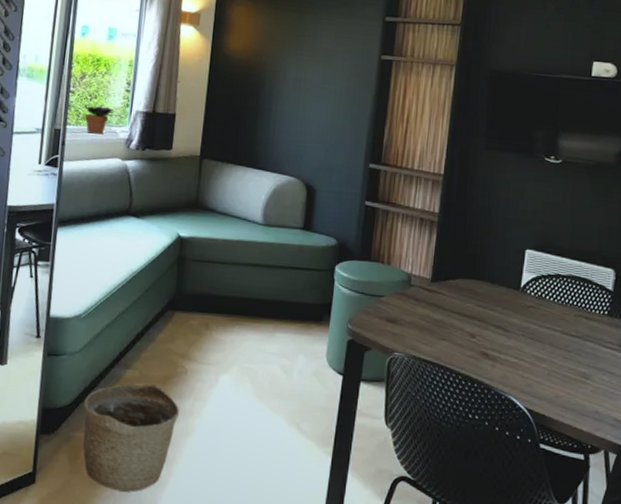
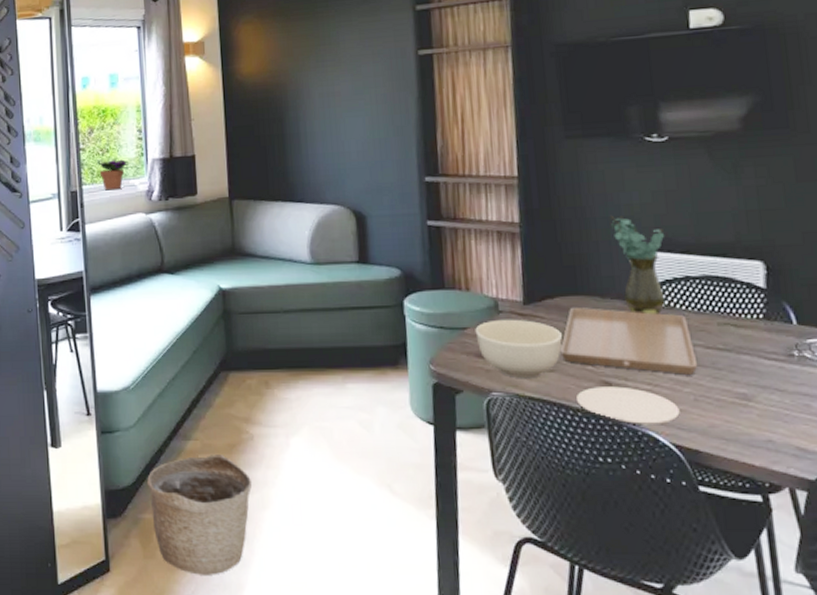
bowl: none [389,292,457,344] -> present [475,319,562,379]
tray: none [453,288,555,354] -> present [560,307,698,375]
plate: none [460,356,536,392] -> present [577,386,680,426]
vase: none [508,217,547,303] -> present [610,215,666,315]

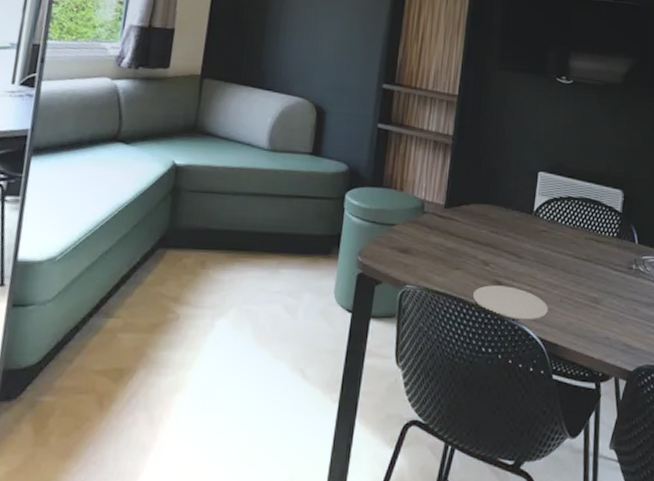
potted flower: present [96,159,133,189] -> none [67,19,107,50]
basket: present [147,453,252,575] -> none [51,333,168,463]
bowl: present [475,319,562,379] -> none [401,219,470,275]
tray: present [560,307,698,375] -> none [467,214,567,279]
vase: present [610,215,666,315] -> none [522,138,559,227]

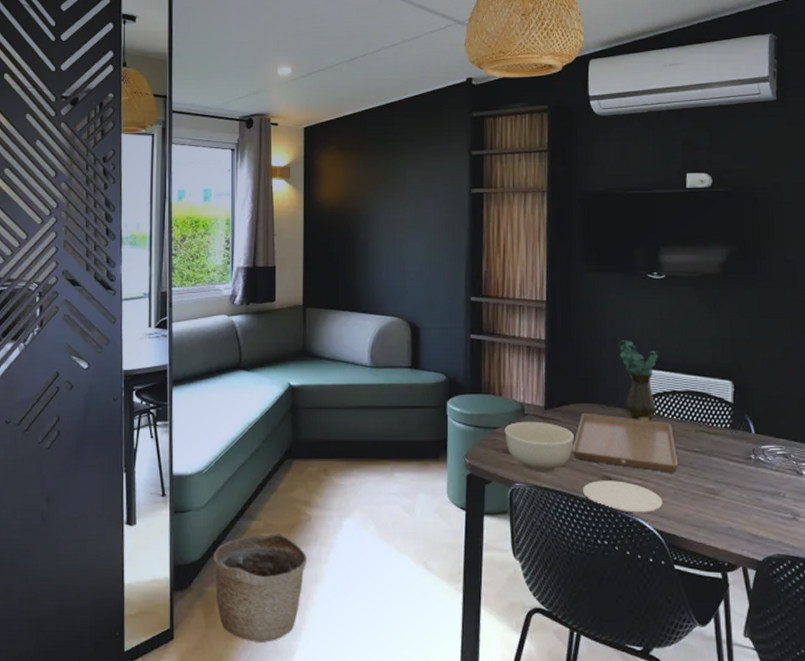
basket: none [51,333,168,463] -> present [213,532,306,642]
bowl: none [401,219,470,275] -> present [504,421,574,473]
tray: none [467,214,567,279] -> present [572,412,679,472]
vase: none [522,138,559,227] -> present [617,337,659,421]

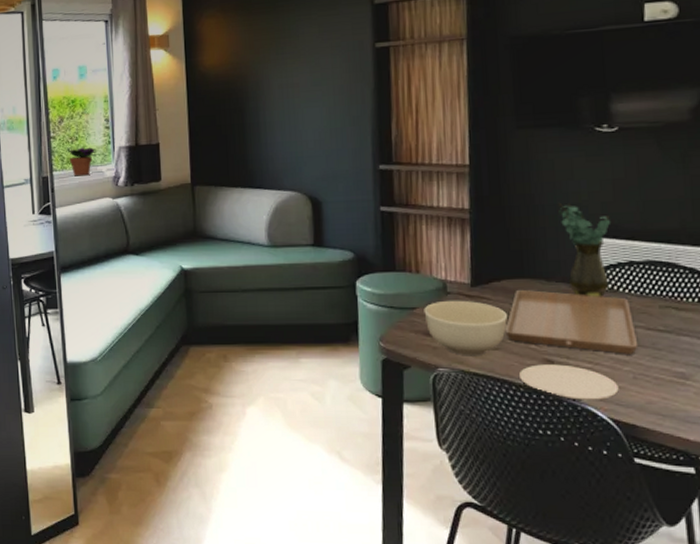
potted flower: none [186,266,219,292] -> present [66,147,100,175]
basket: present [213,532,306,642] -> none [113,420,210,530]

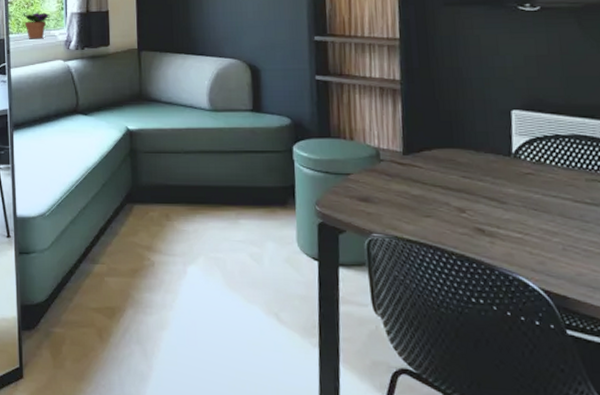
bowl: present [424,300,507,356] -> none [358,167,439,223]
tray: present [505,289,639,354] -> none [436,158,567,226]
plate: present [519,364,619,401] -> none [451,233,549,271]
vase: present [558,202,611,297] -> none [485,76,537,169]

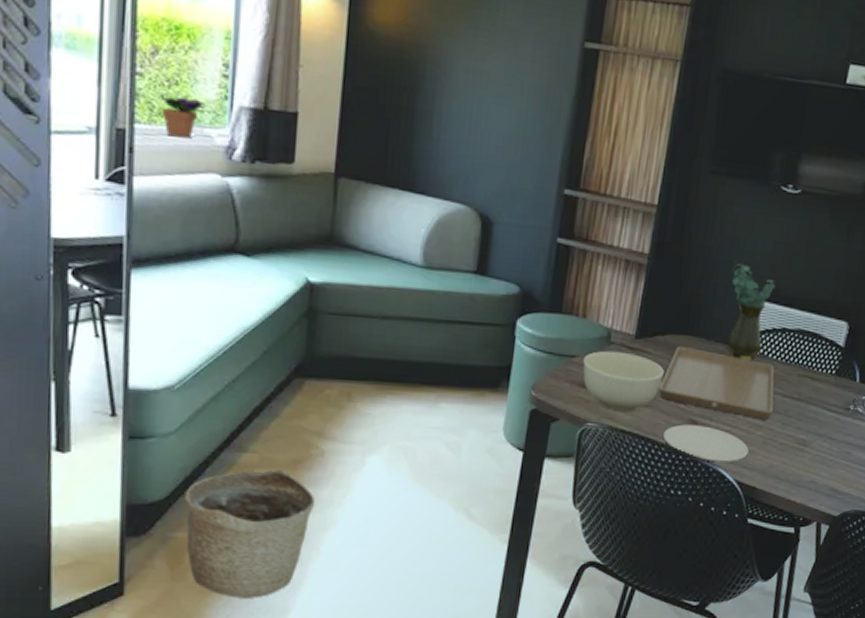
basket: none [59,277,151,387] -> present [185,469,315,598]
bowl: none [358,167,439,223] -> present [582,350,664,412]
tray: none [436,158,567,226] -> present [659,346,775,419]
plate: none [451,233,549,271] -> present [663,424,749,463]
vase: none [485,76,537,169] -> present [726,259,776,361]

